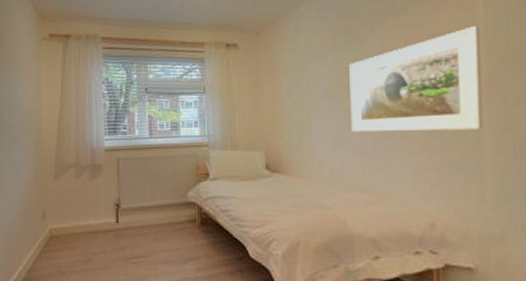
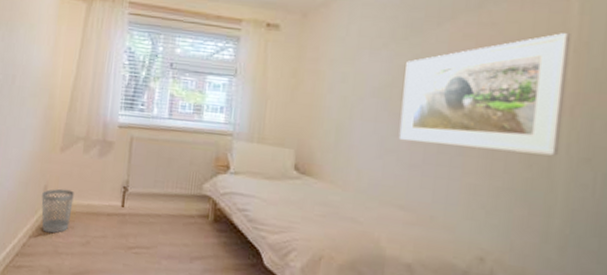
wastebasket: none [41,213,71,256] -> present [41,188,74,234]

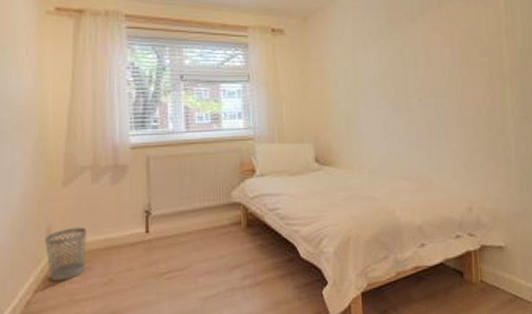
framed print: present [399,32,571,156] -> none [393,22,508,122]

